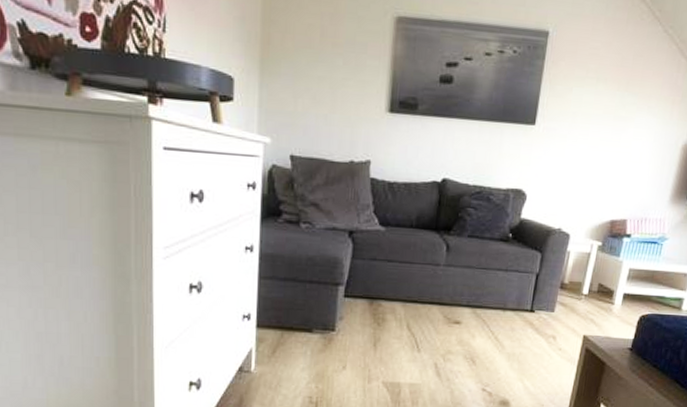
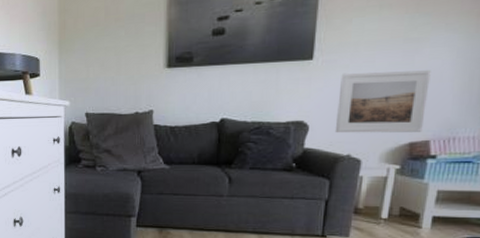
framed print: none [549,143,633,211] -> present [334,70,431,133]

